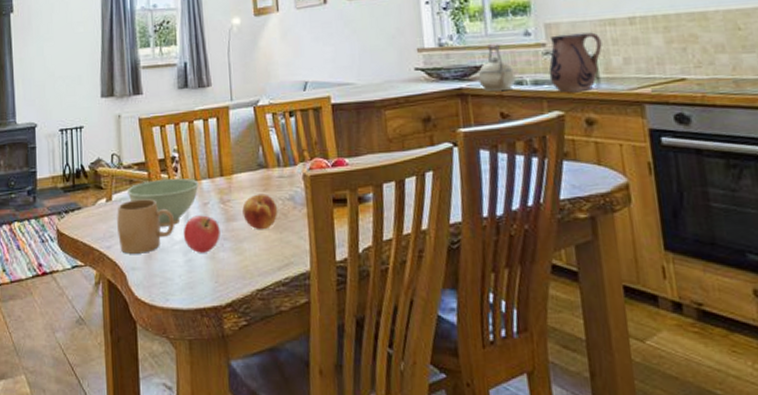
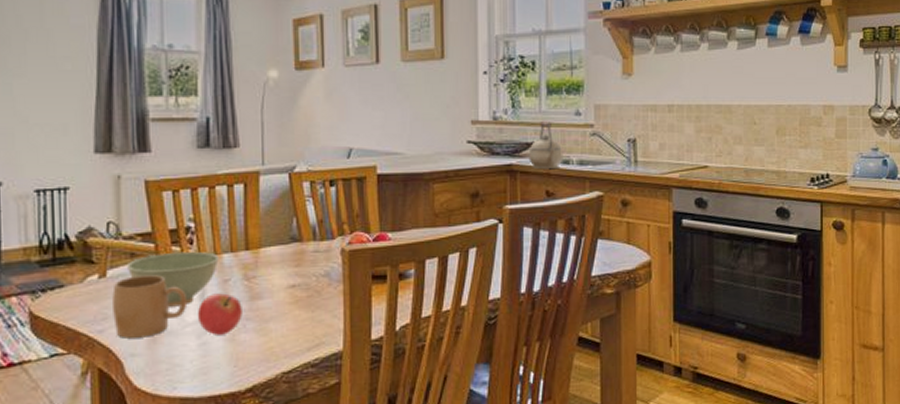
fruit: present [242,193,278,230] -> none [270,269,311,309]
ceramic pitcher: present [548,32,602,93] -> none [594,117,643,175]

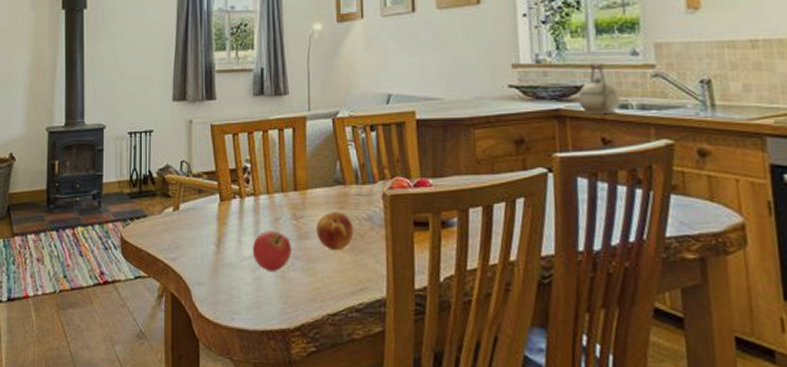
mug: present [112,275,186,339] -> none [184,210,243,268]
bowl: present [126,251,219,307] -> none [195,189,271,241]
fruit: none [270,269,311,309] -> present [316,212,354,251]

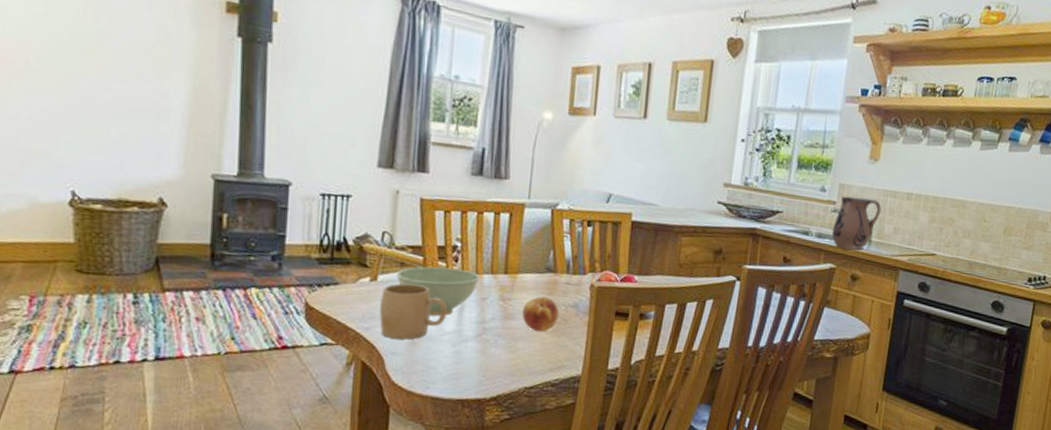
mug: none [184,210,243,268] -> present [379,283,447,340]
bowl: none [195,189,271,241] -> present [395,266,480,316]
fruit: present [253,231,291,271] -> none [455,309,496,347]
kettle: present [578,63,621,115] -> none [771,193,805,239]
ceramic pitcher: none [657,55,719,120] -> present [831,196,882,251]

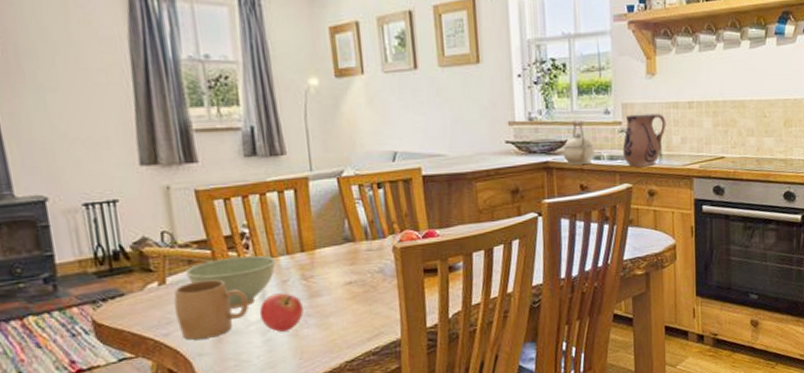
fruit: none [455,309,496,347] -> present [260,293,304,332]
fruit: present [522,296,560,332] -> none [327,267,367,304]
kettle: none [771,193,805,239] -> present [563,120,595,166]

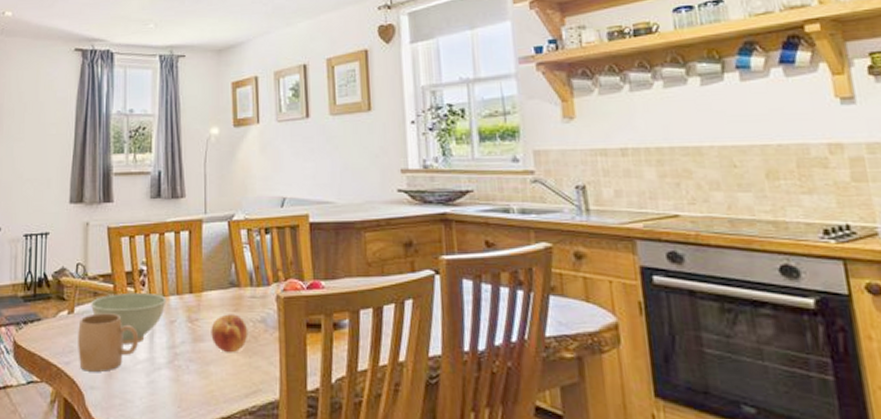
fruit: present [260,293,304,332] -> none [148,334,186,375]
fruit: none [327,267,367,304] -> present [211,314,248,353]
kettle: present [563,120,595,166] -> none [463,169,503,219]
ceramic pitcher: present [622,113,666,168] -> none [536,162,593,224]

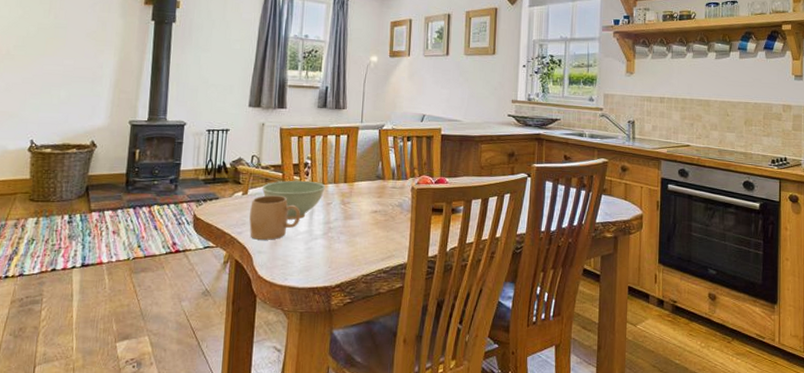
fruit: present [211,314,248,353] -> none [359,199,388,229]

